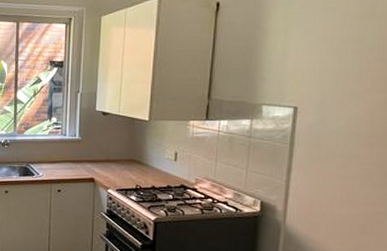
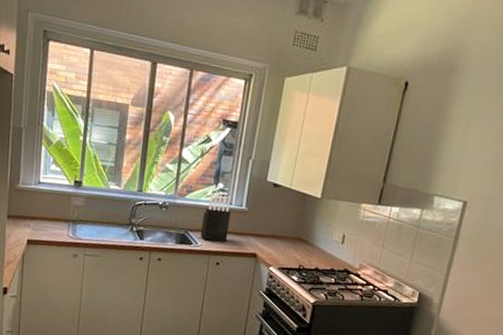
knife block: none [40,127,66,171] -> present [200,193,231,243]

